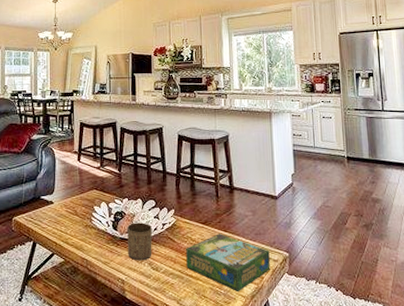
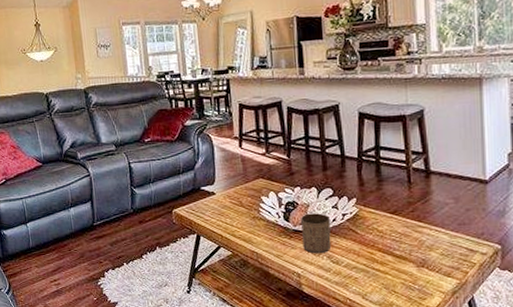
board game: present [186,234,270,293] -> none [371,224,477,288]

